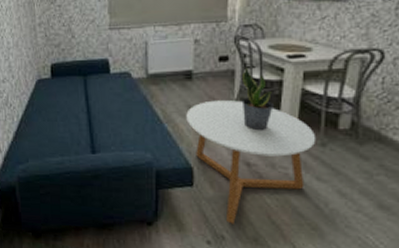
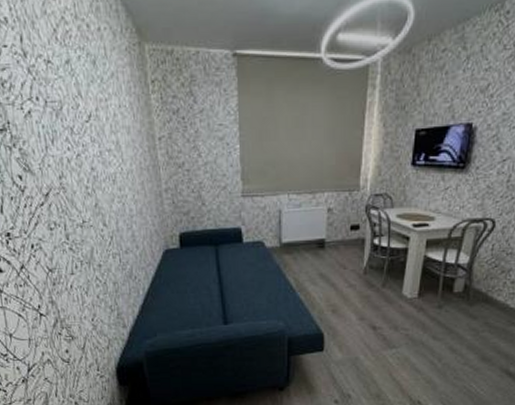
coffee table: present [186,100,317,224] -> none [318,268,435,383]
potted plant: present [241,68,273,131] -> none [370,237,399,297]

